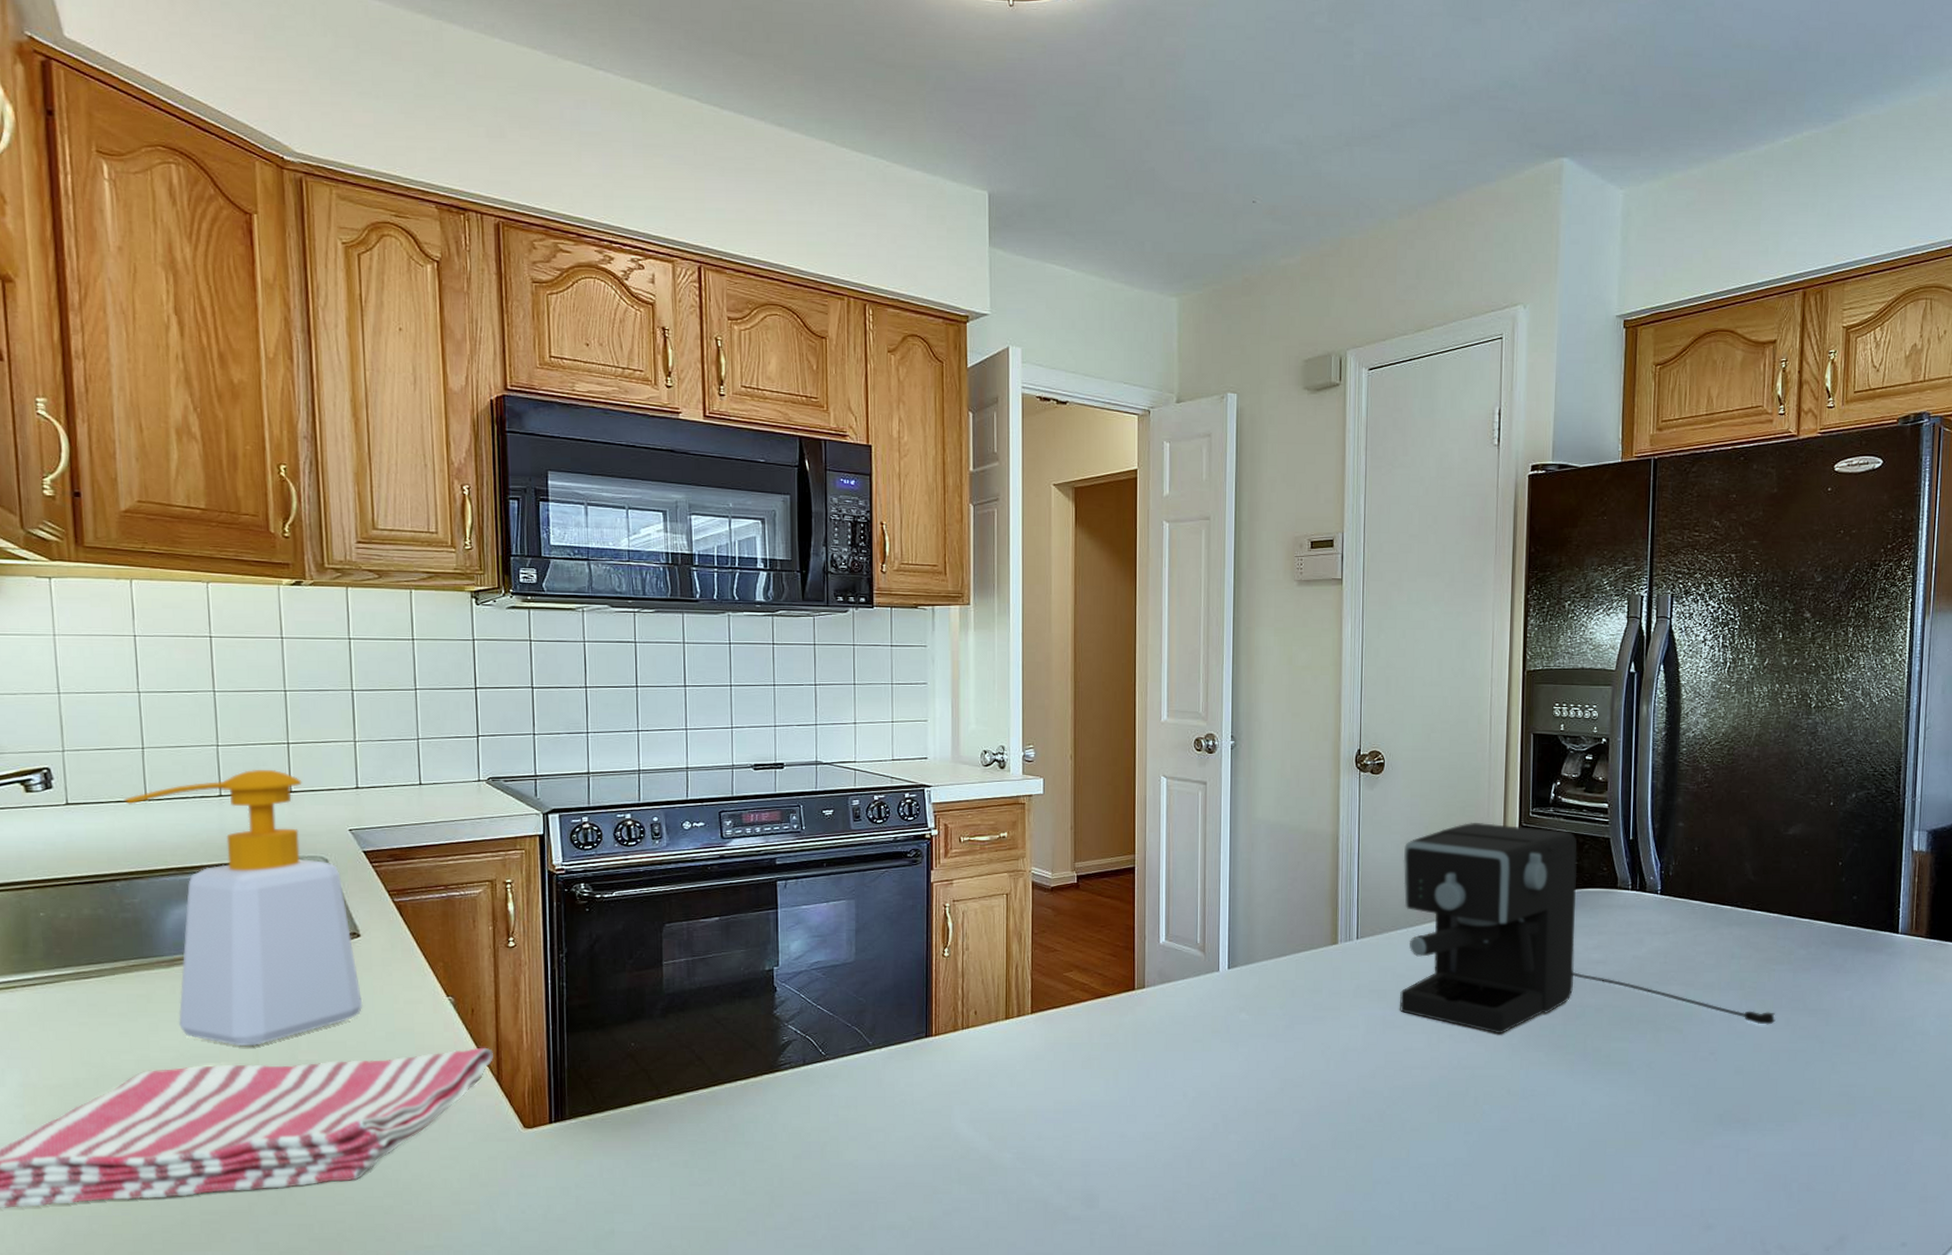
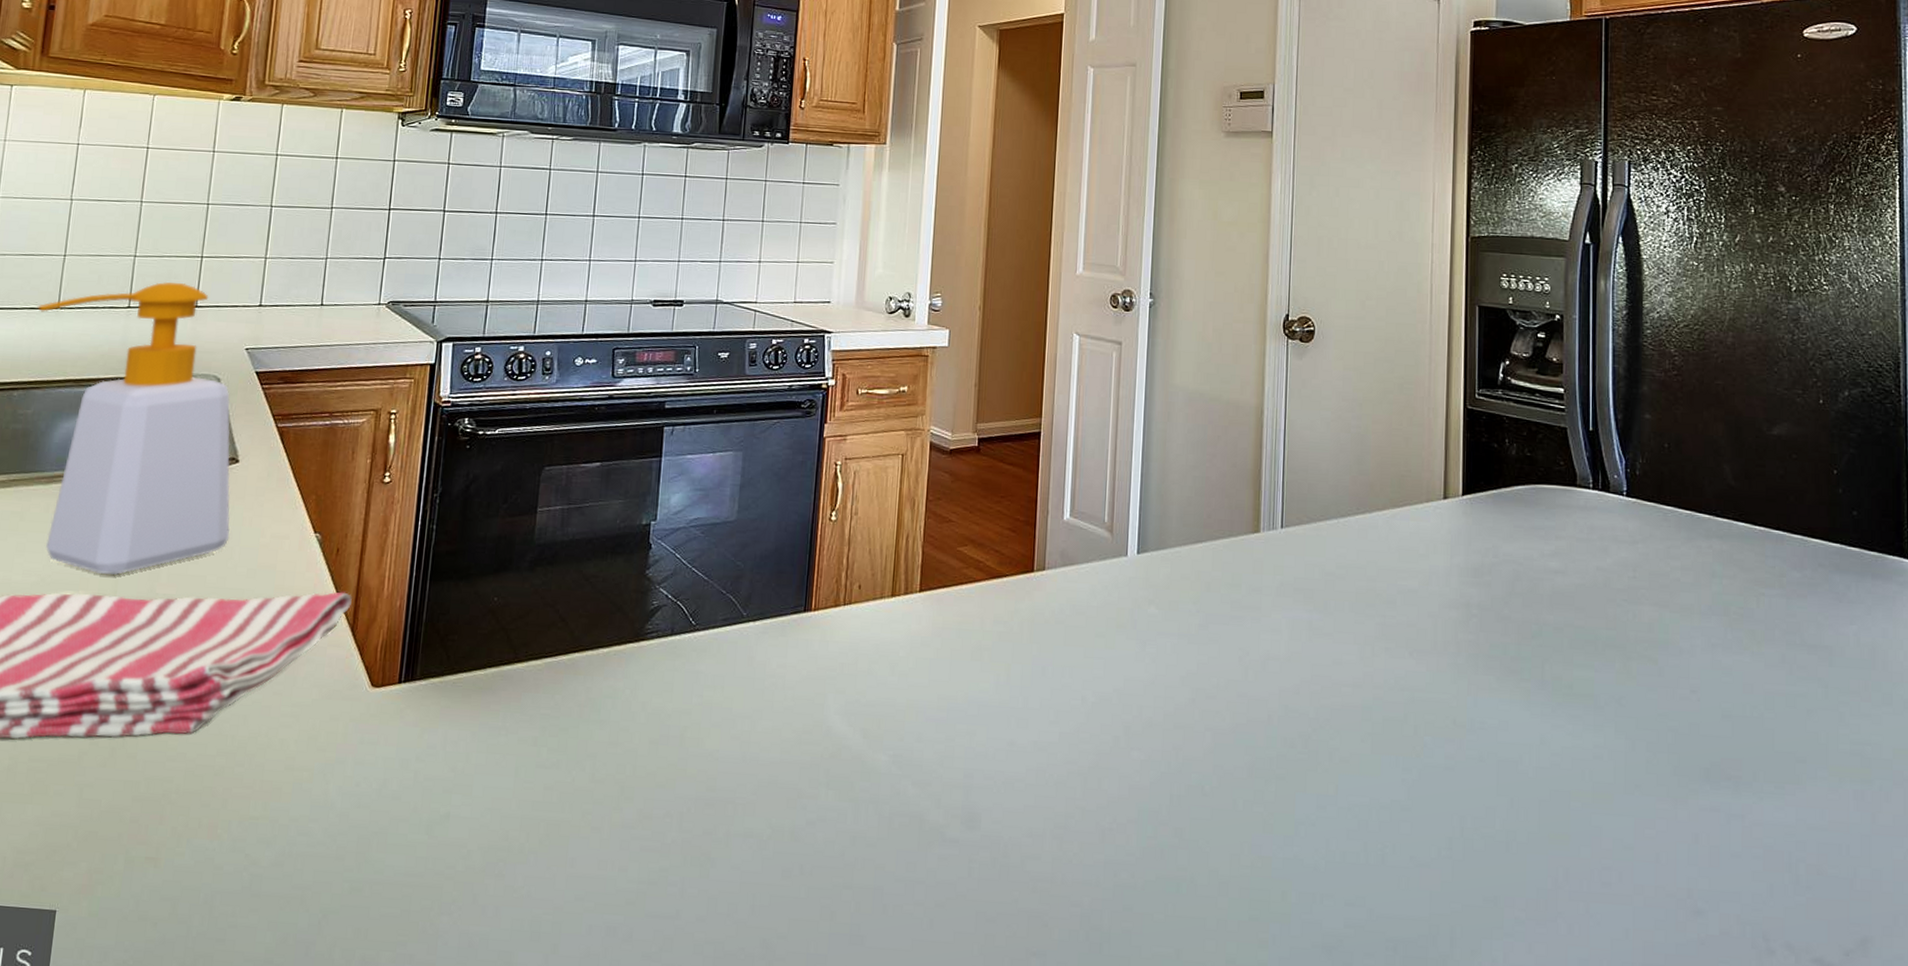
coffee maker: present [1400,823,1776,1034] -> none [1329,402,1768,661]

